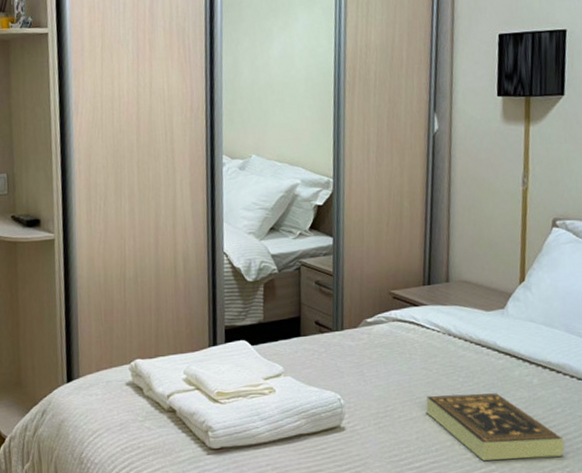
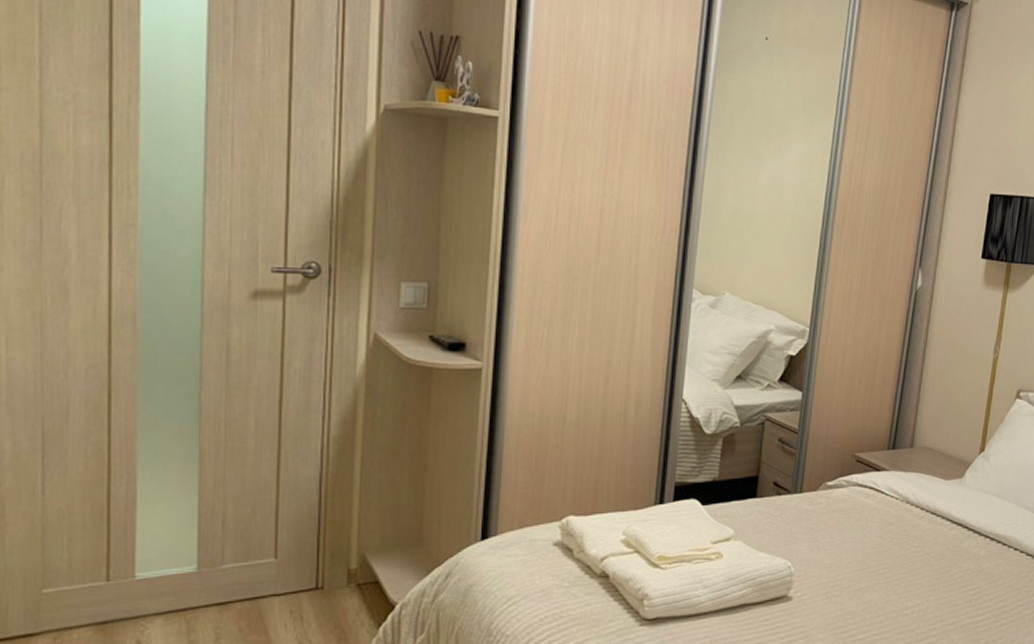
book: present [426,393,565,461] -> none [875,564,1001,633]

